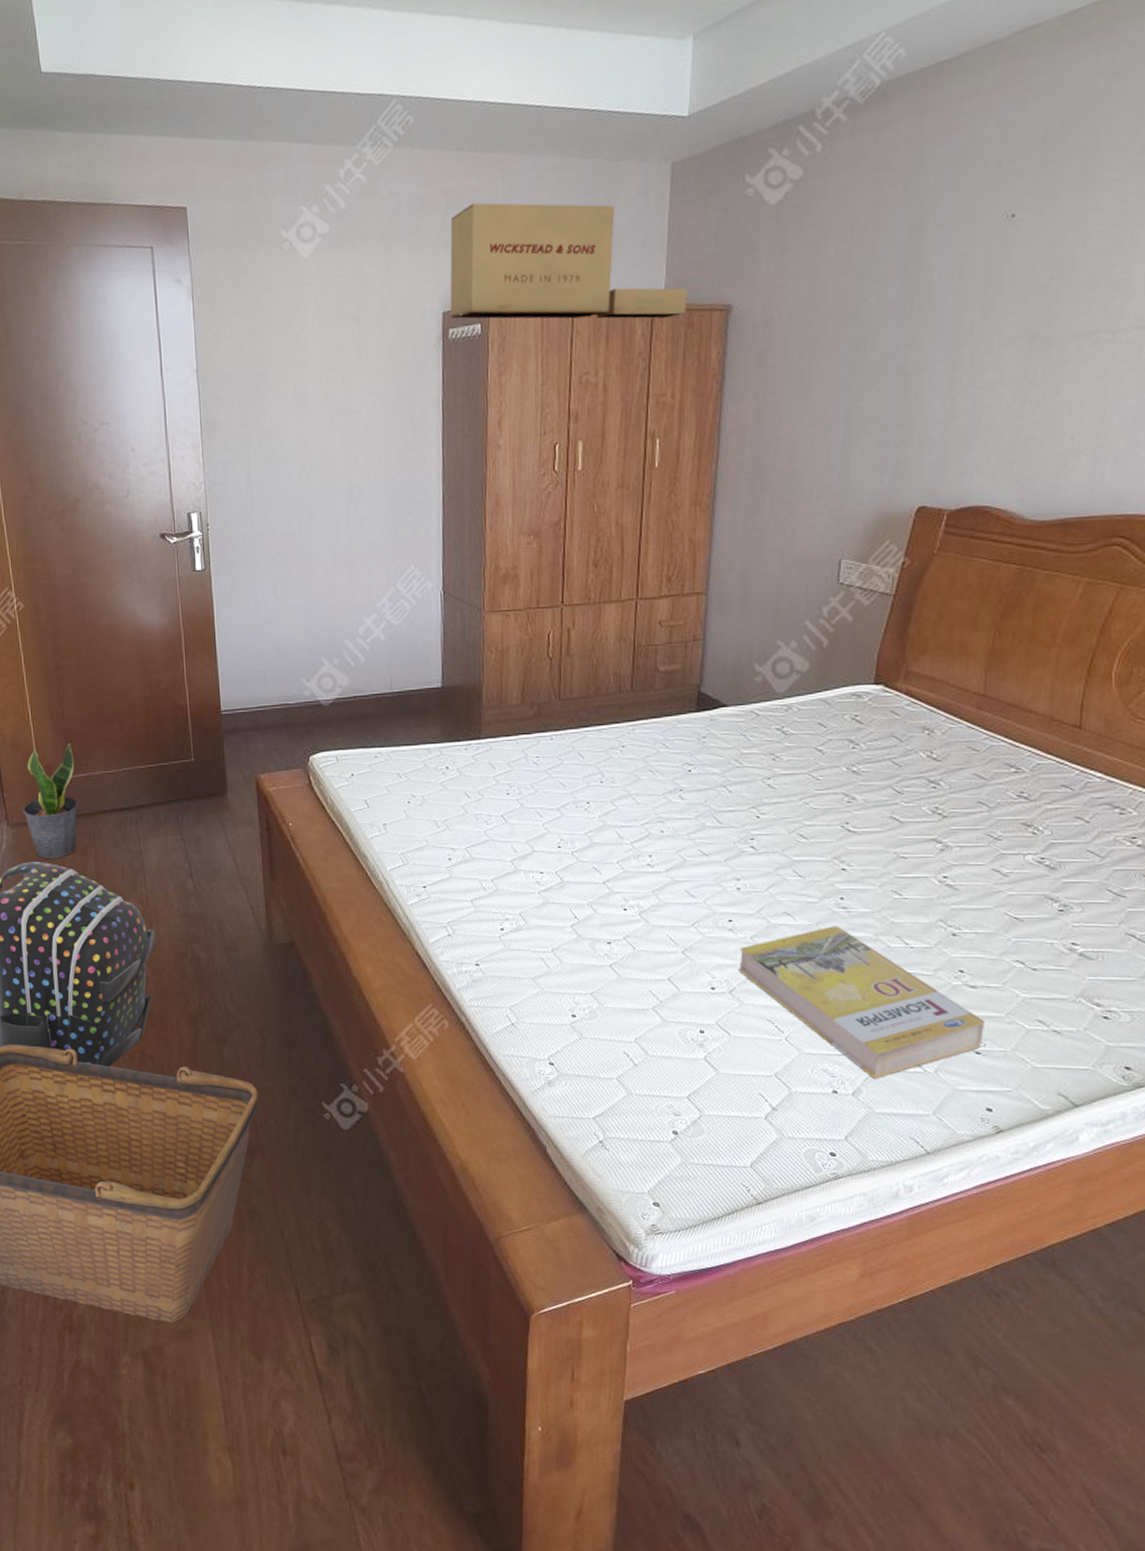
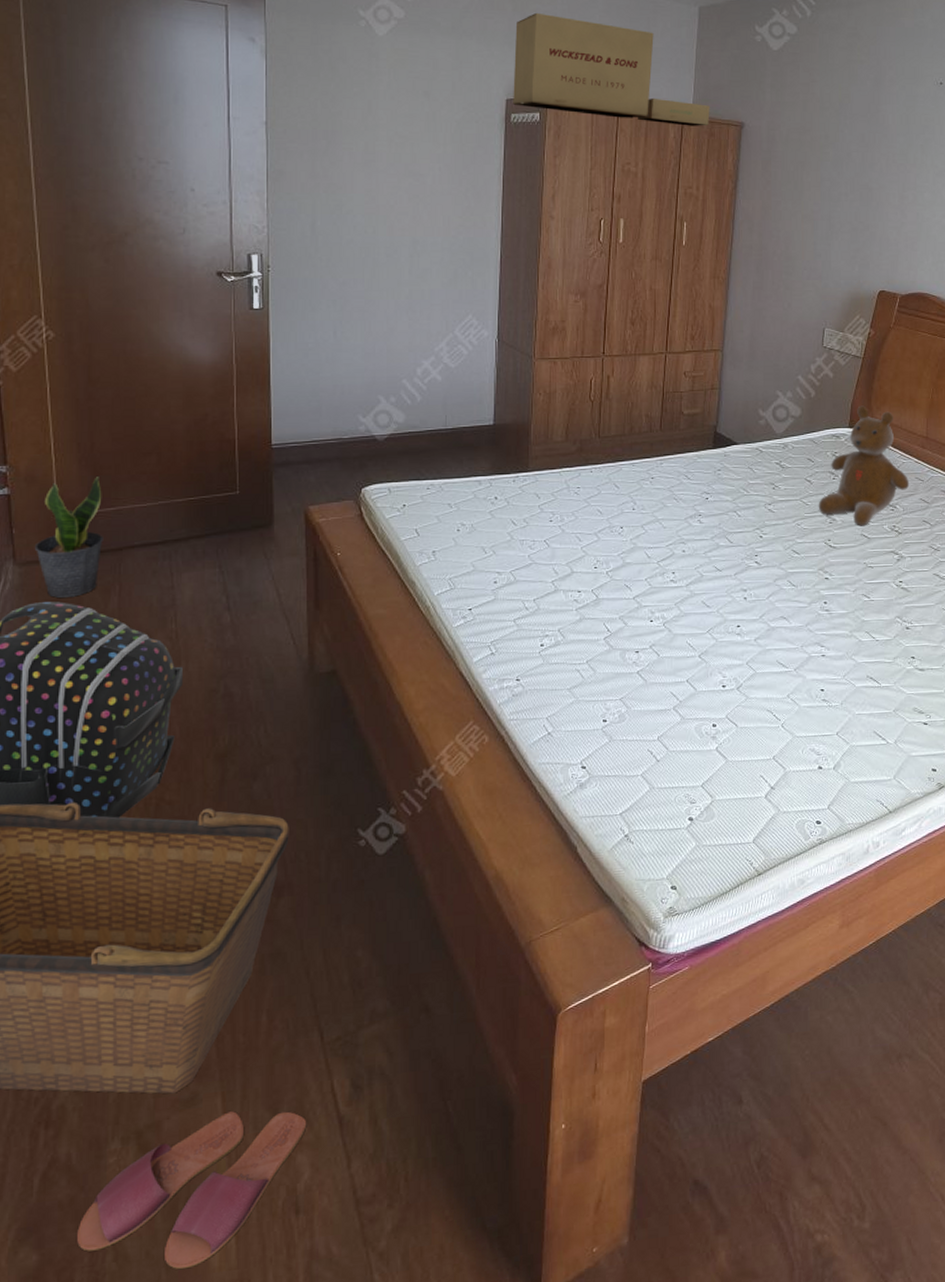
slippers: none [101,1349,289,1481] -> present [77,1111,307,1270]
book: present [737,926,986,1079] -> none [744,626,931,754]
stuffed bear: none [832,656,959,807] -> present [818,405,910,526]

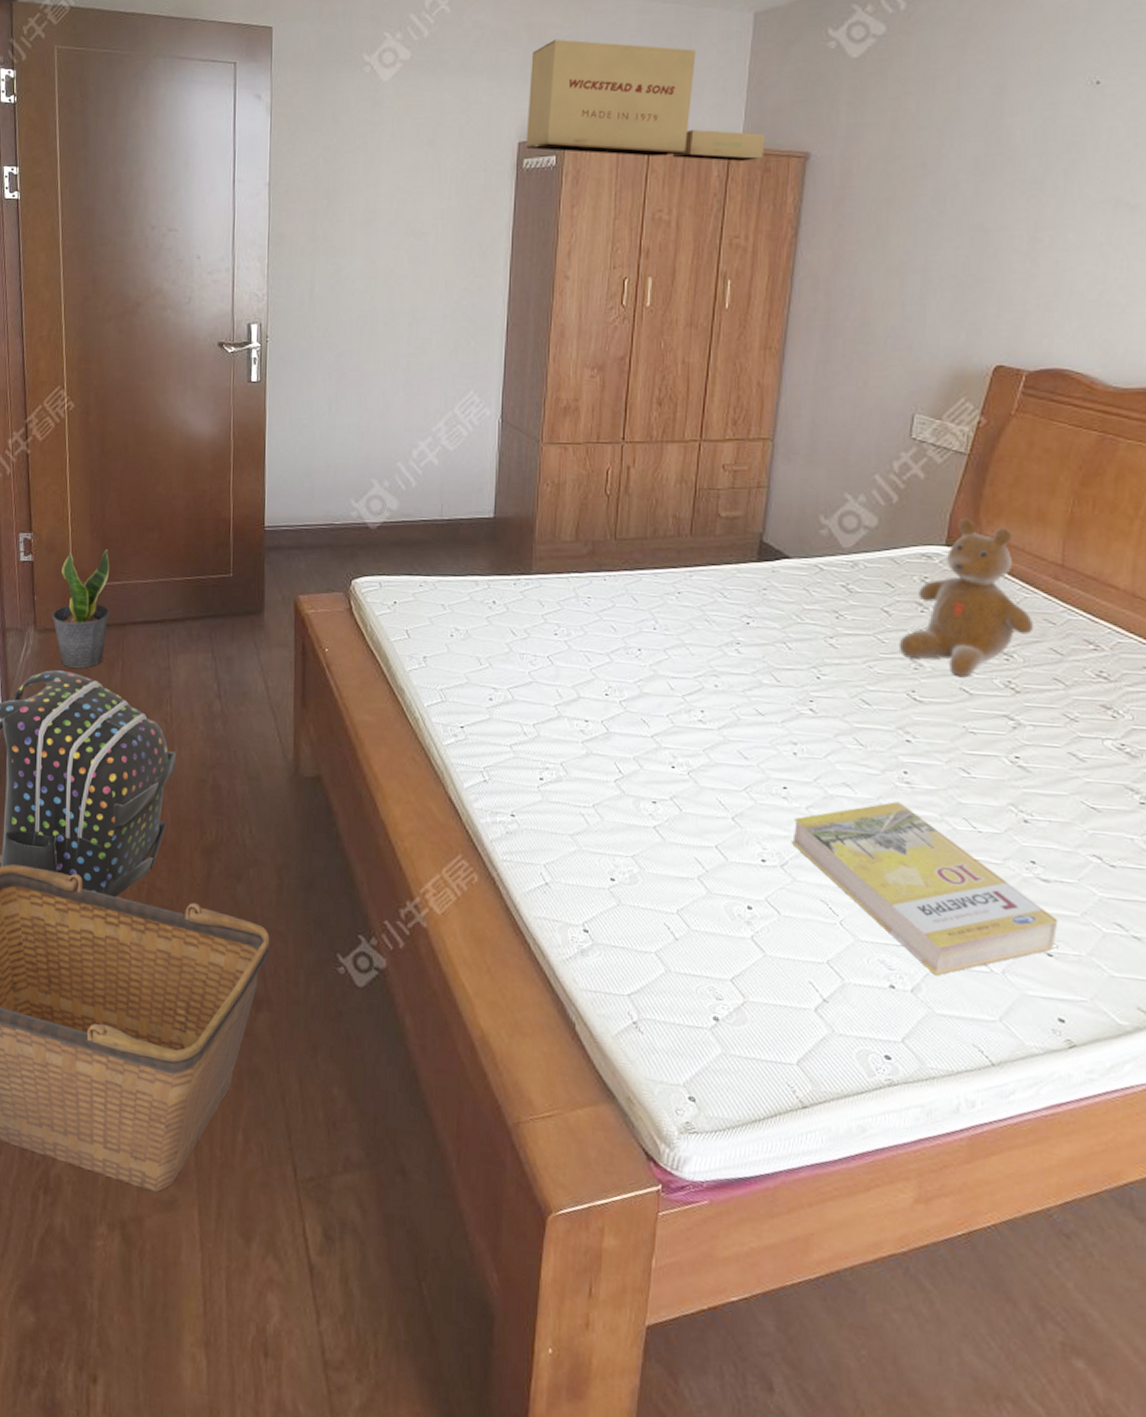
slippers: present [77,1111,307,1270] -> none [67,1226,278,1379]
book: none [744,626,931,754] -> present [790,801,1059,976]

